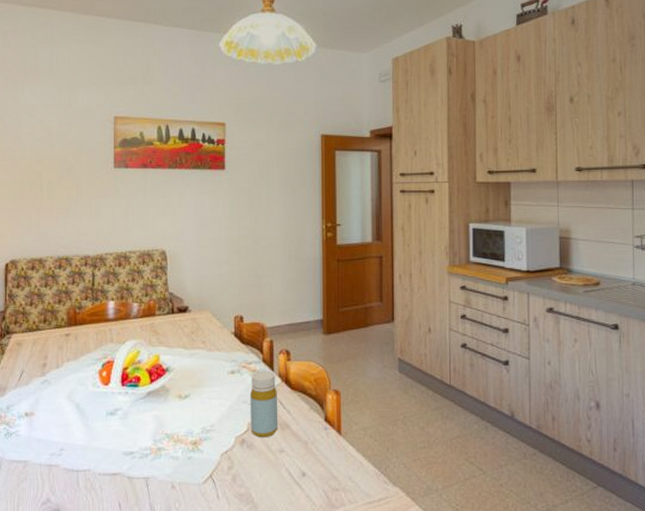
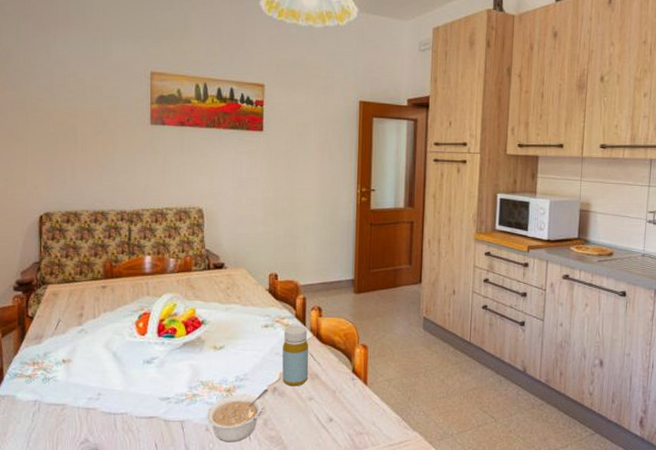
legume: none [172,440,237,501] -> present [206,389,269,443]

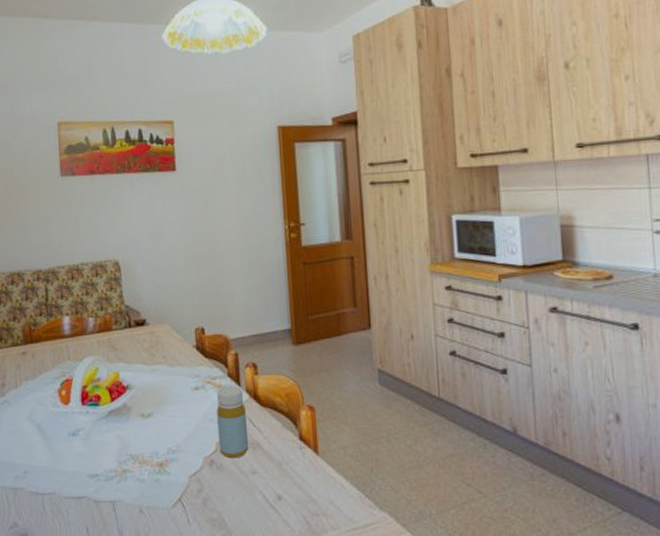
legume: present [206,389,269,443] -> none [139,461,206,526]

